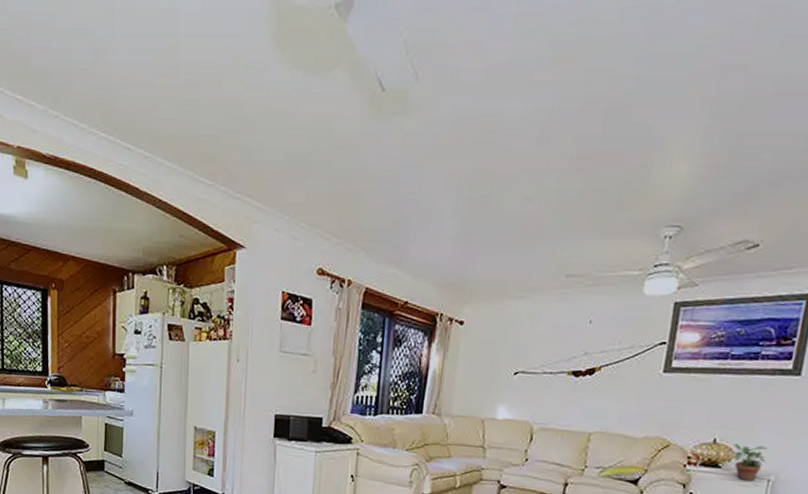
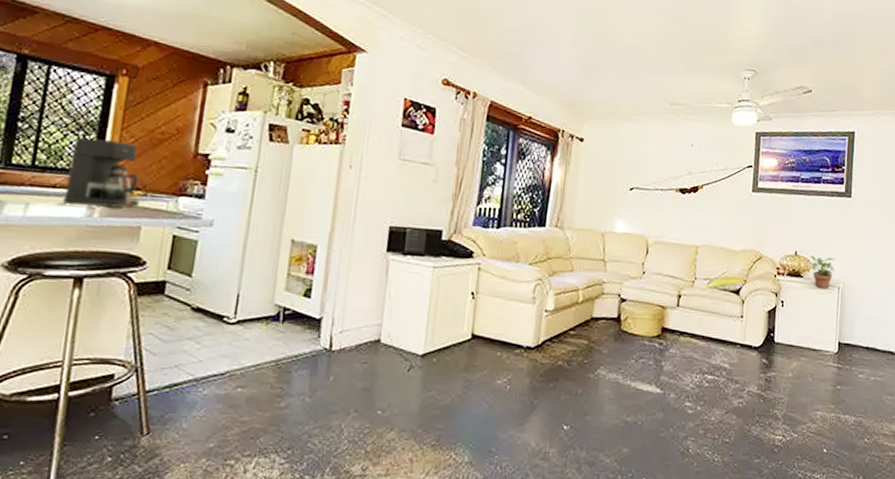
coffee maker: none [26,344,78,402] -> present [63,137,140,208]

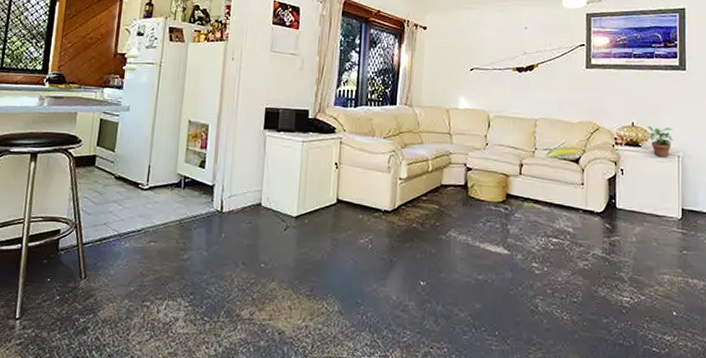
coffee maker: present [63,137,140,208] -> none [22,44,76,98]

